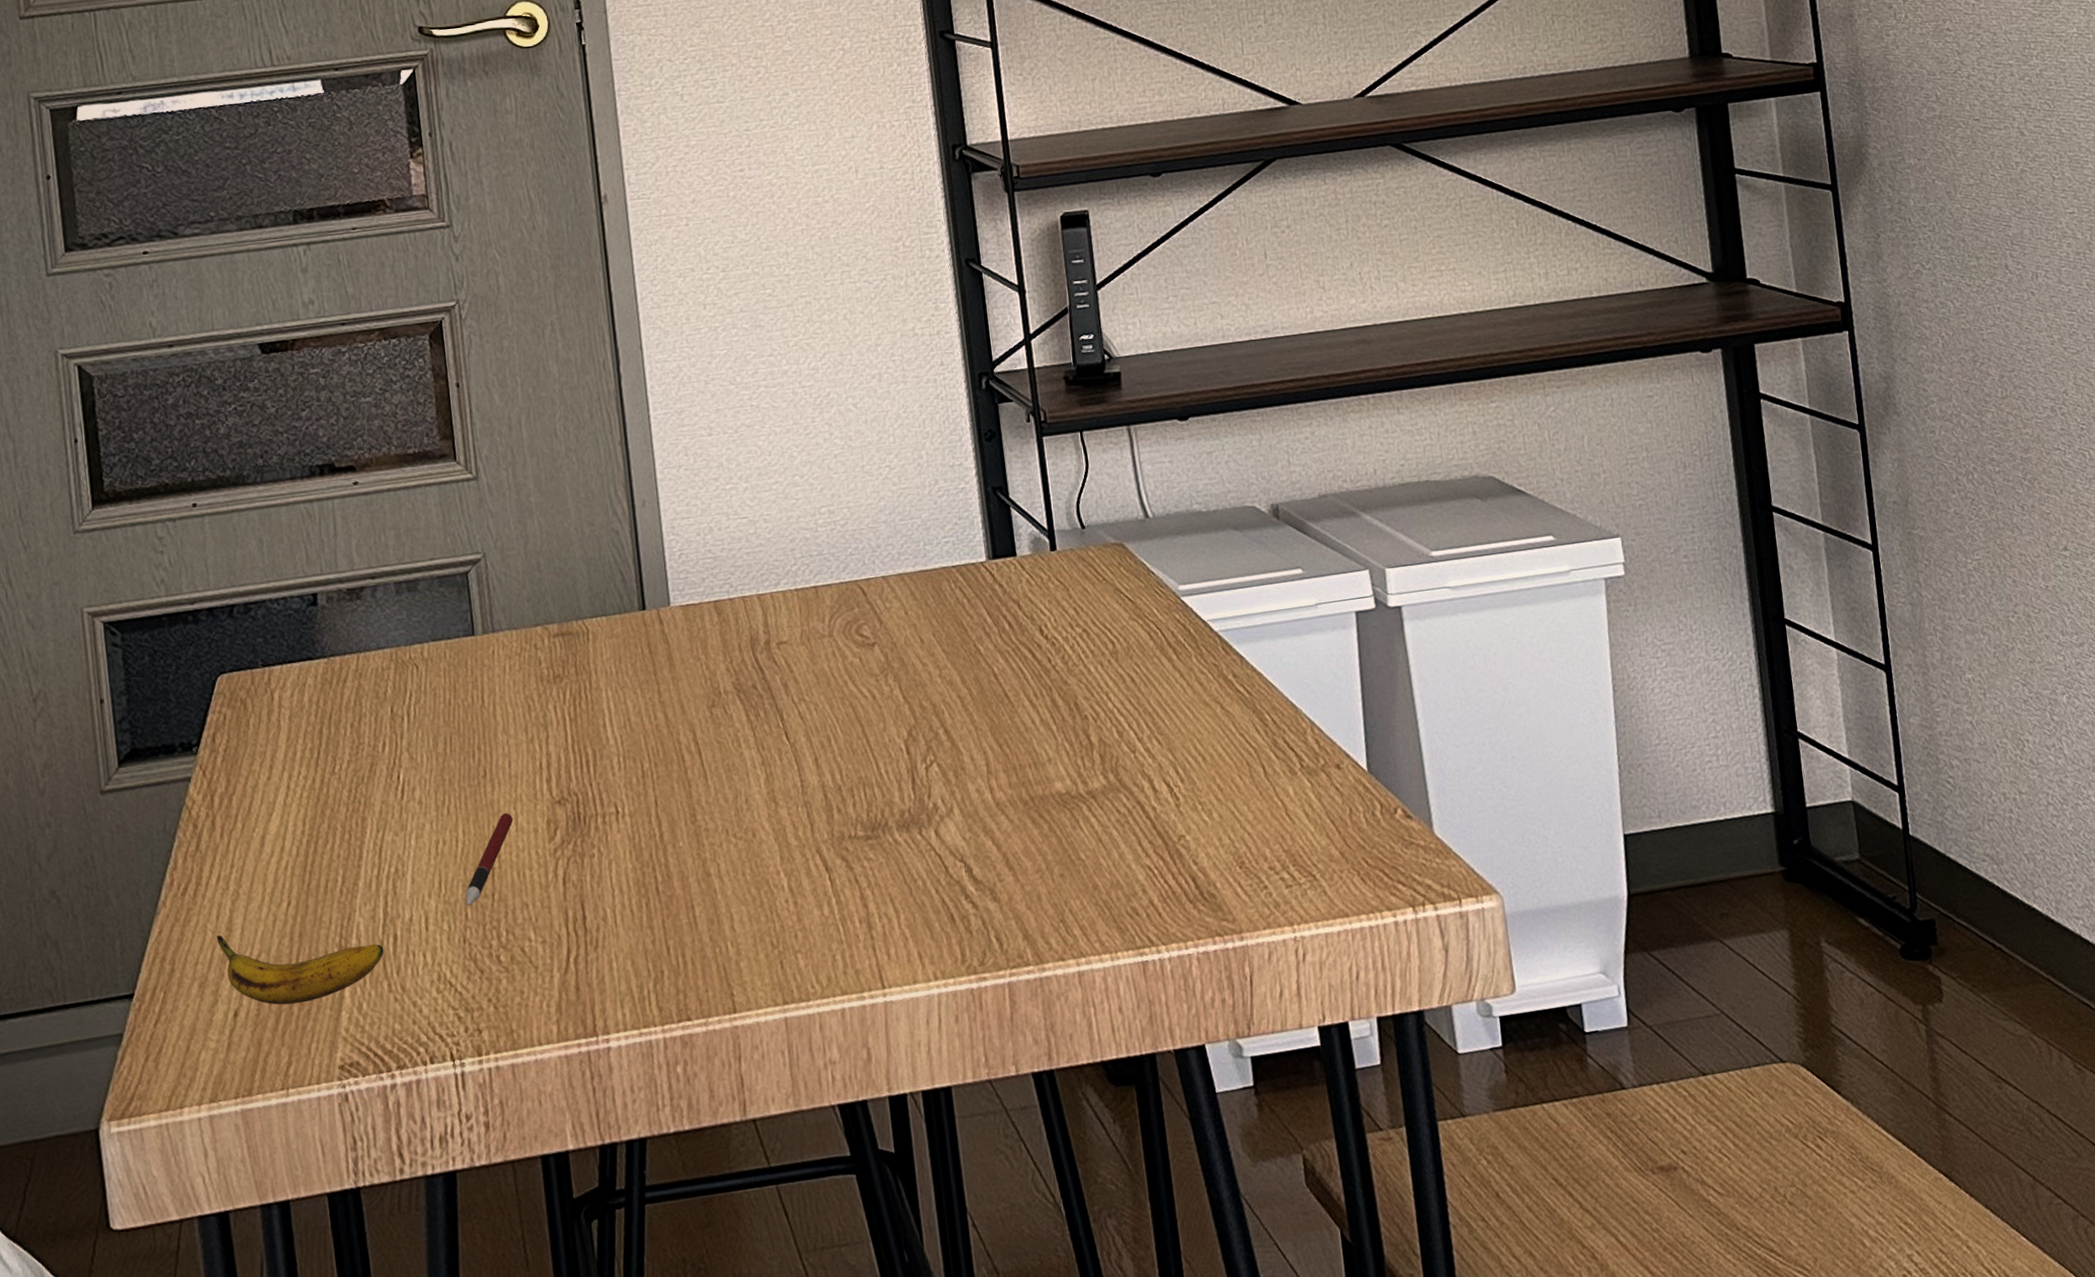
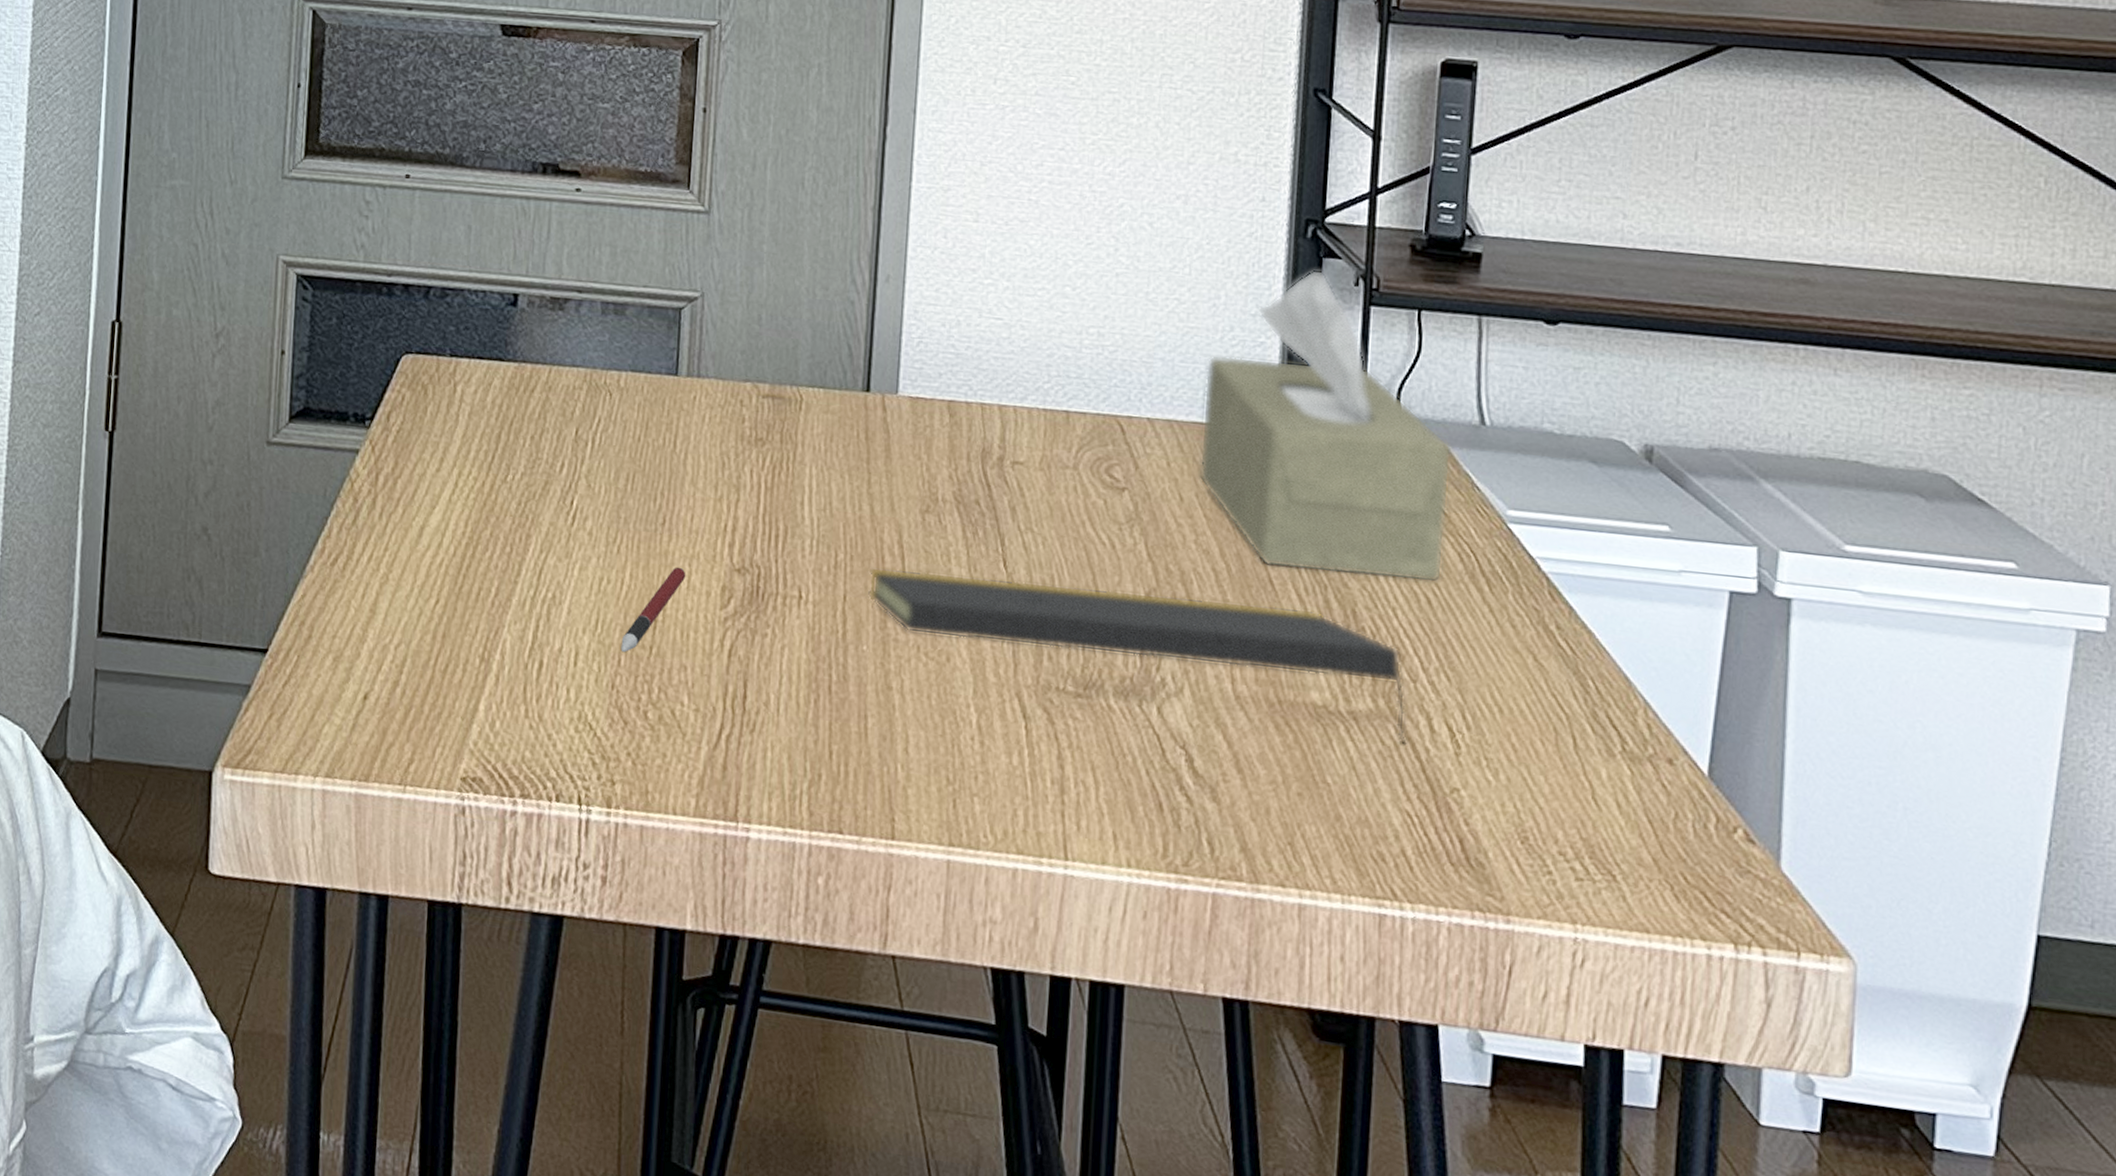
banana: present [216,935,384,1005] -> none [358,614,527,705]
notepad: none [672,711,1137,820] -> present [867,566,1407,745]
tissue box: none [922,414,1139,683] -> present [1198,269,1452,583]

